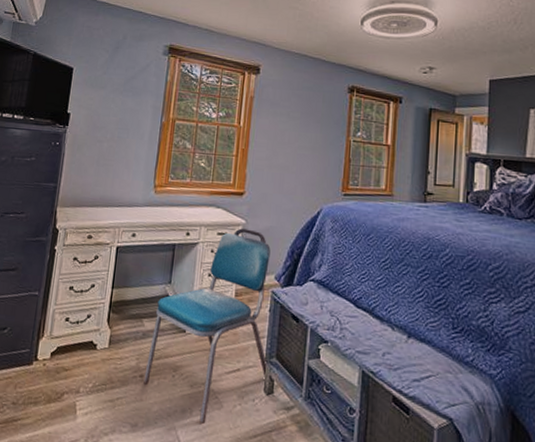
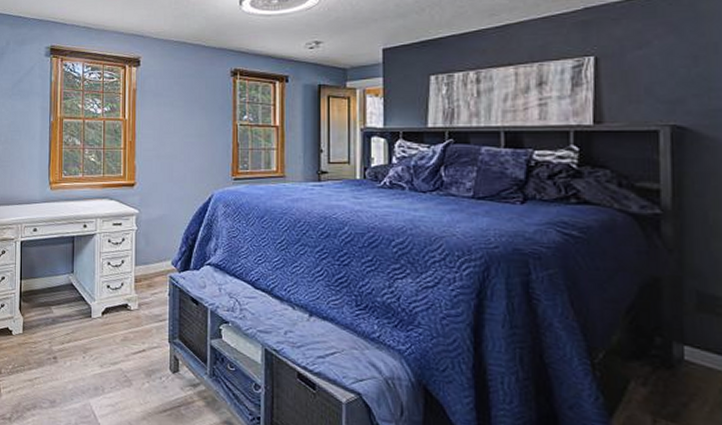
dining chair: present [143,228,271,425] -> none [57,218,172,401]

